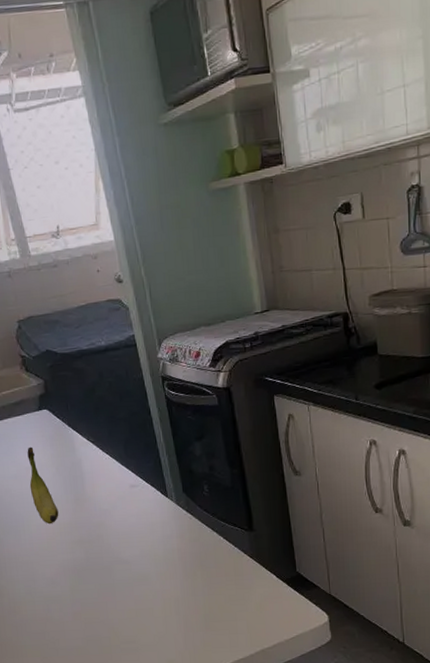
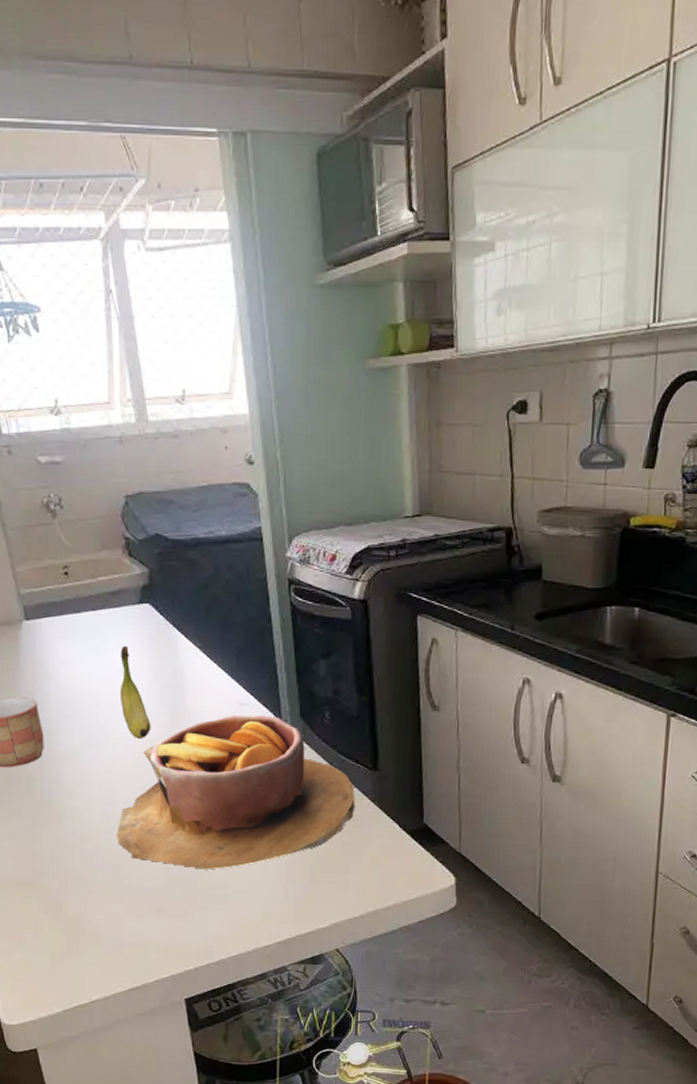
bowl: none [39,493,237,629] -> present [116,715,355,870]

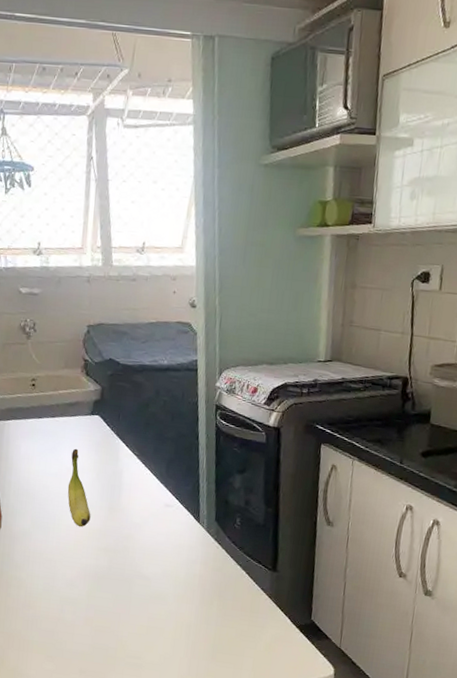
bowl: present [116,715,355,870] -> none [53,514,256,642]

